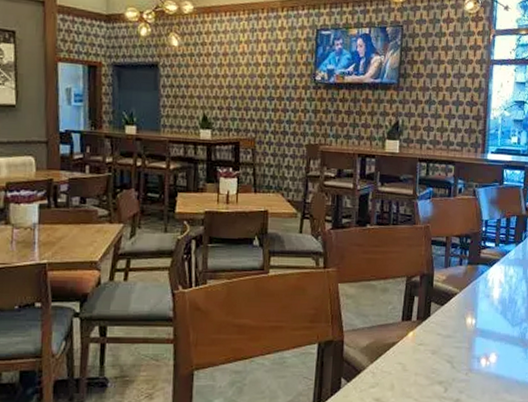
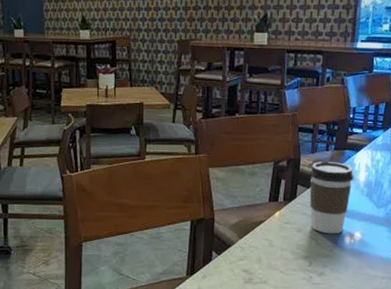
coffee cup: none [443,277,488,356] -> present [309,162,355,234]

